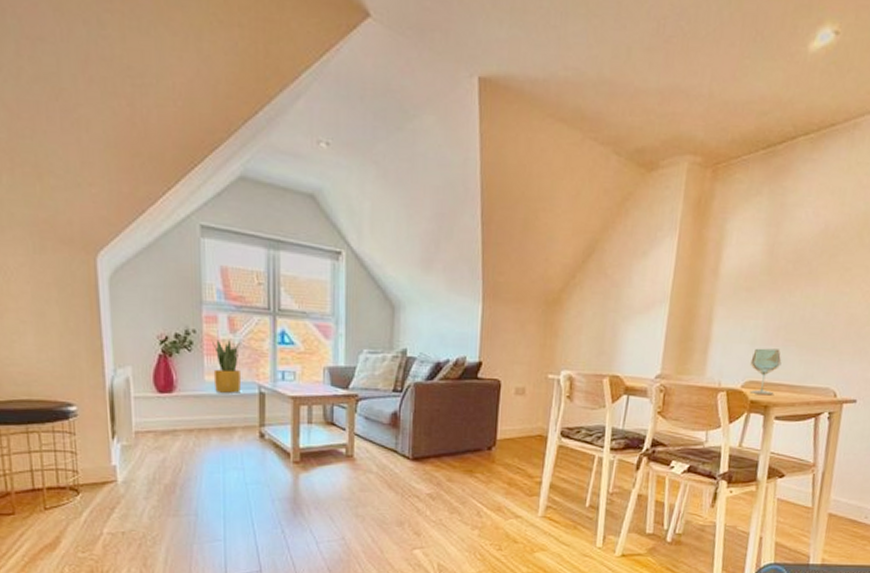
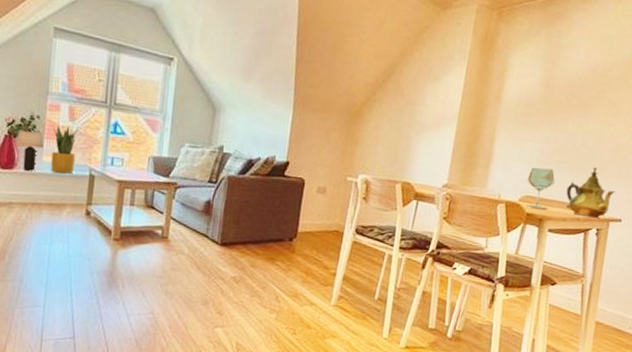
table lamp: none [174,347,203,393] -> present [18,129,44,171]
teapot: none [794,344,849,400] -> present [566,167,615,218]

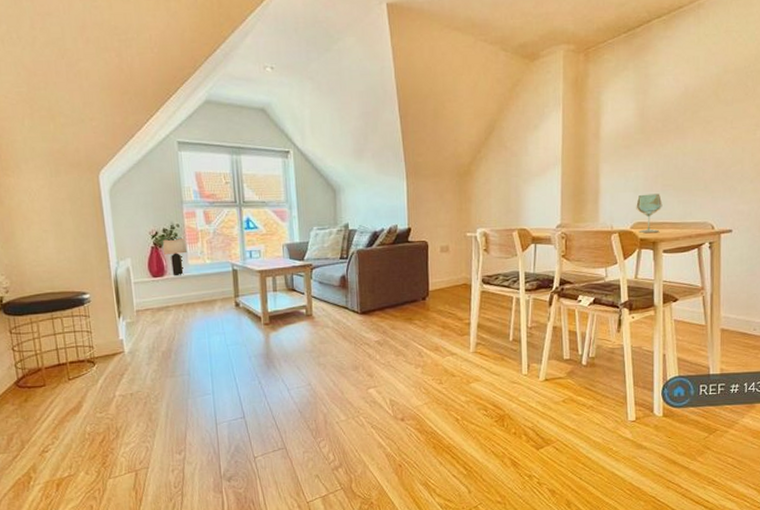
planter: present [50,125,77,174] -> none [191,229,218,273]
teapot: present [566,167,615,218] -> none [675,185,722,233]

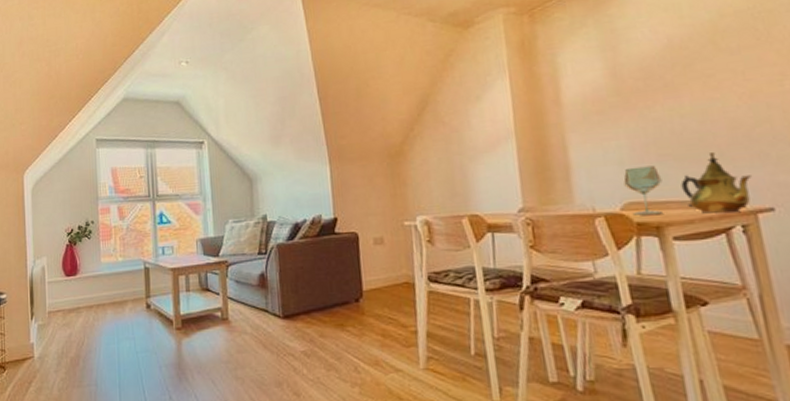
table lamp: present [163,238,187,275] -> none [78,235,100,274]
teapot: none [675,185,722,233] -> present [680,152,752,214]

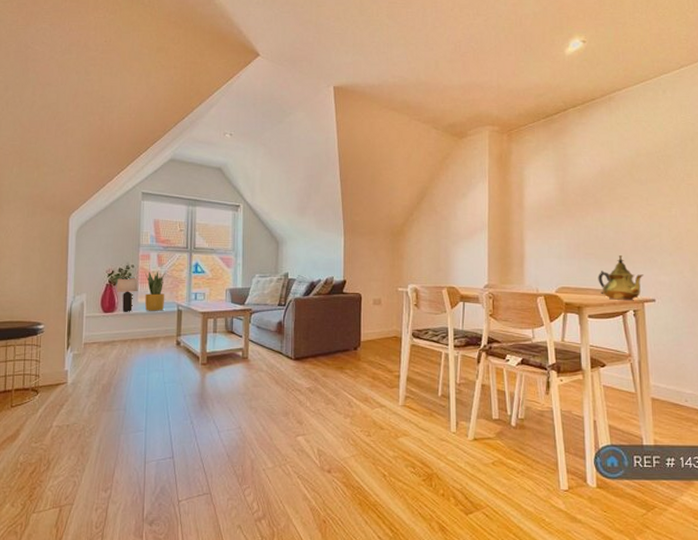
table lamp: none [78,235,100,274] -> present [117,278,138,312]
planter: none [105,225,130,271] -> present [144,270,165,311]
wine glass: present [623,165,664,215] -> none [560,261,586,297]

